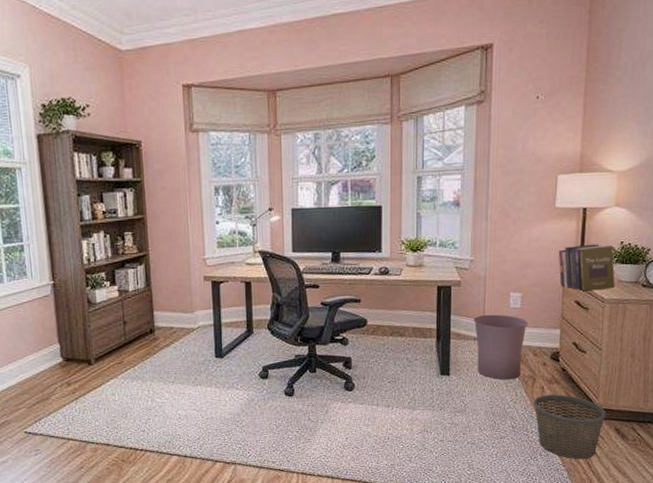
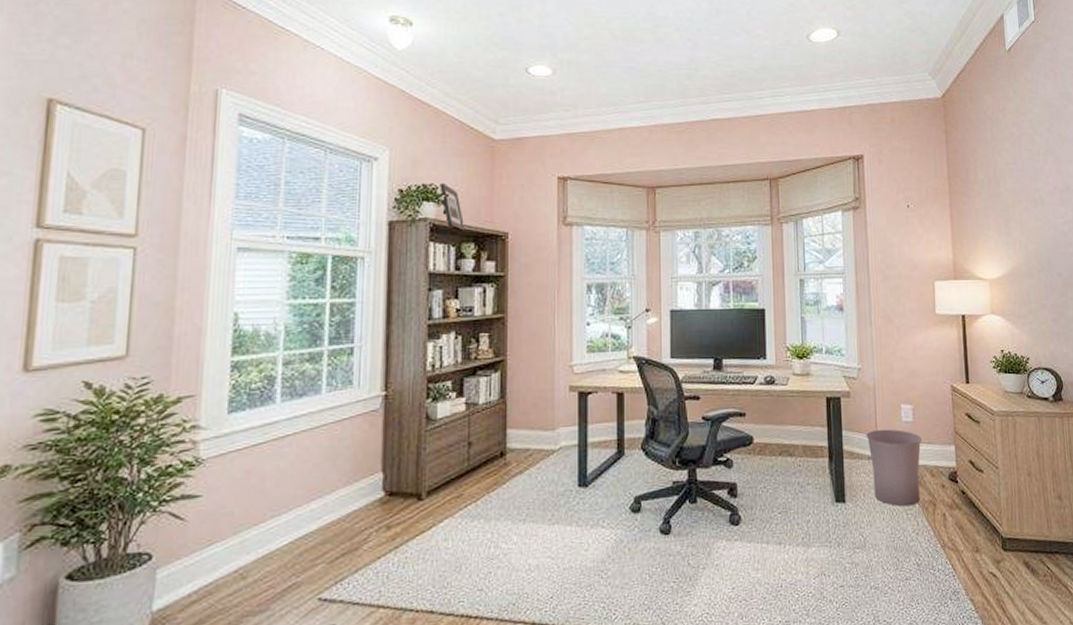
picture frame: none [76,97,103,142] -> present [440,183,465,232]
basket: present [532,394,607,459] -> none [936,522,1013,603]
books: present [558,244,615,291] -> none [943,352,1002,403]

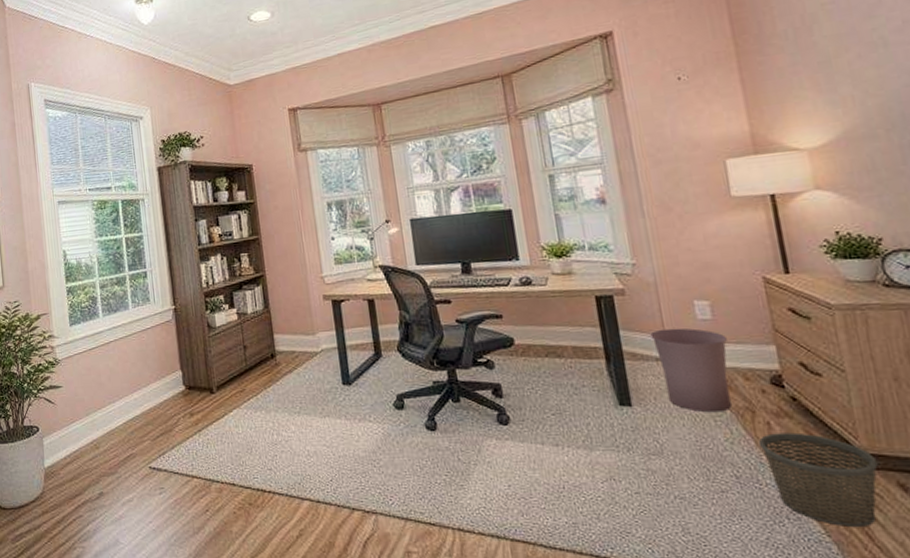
picture frame: present [440,183,465,232] -> none [192,130,217,169]
basket: none [936,522,1013,603] -> present [758,432,879,526]

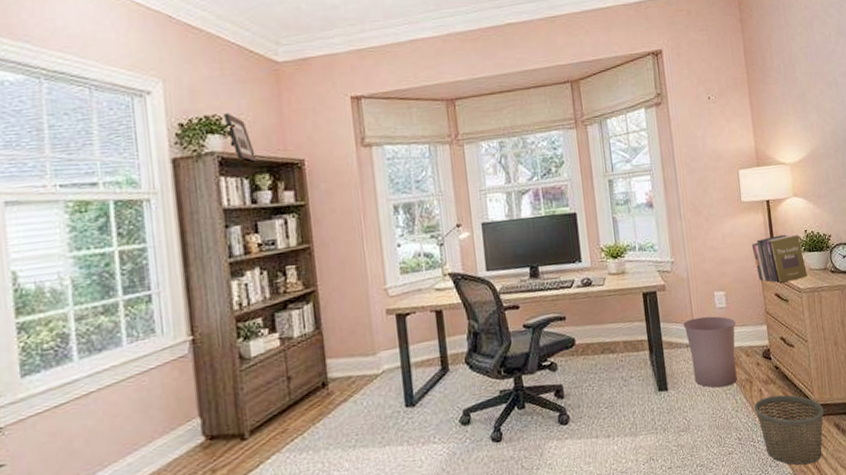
picture frame: none [192,130,217,169] -> present [223,113,258,164]
books: none [748,236,842,296] -> present [751,234,807,283]

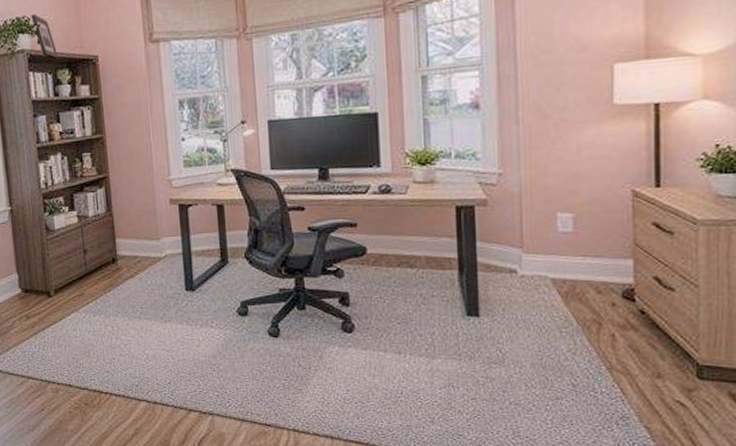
waste bin: present [683,316,737,388] -> none [508,240,585,324]
books: present [751,234,807,283] -> none [622,148,711,210]
basket: present [754,394,824,465] -> none [600,344,714,432]

